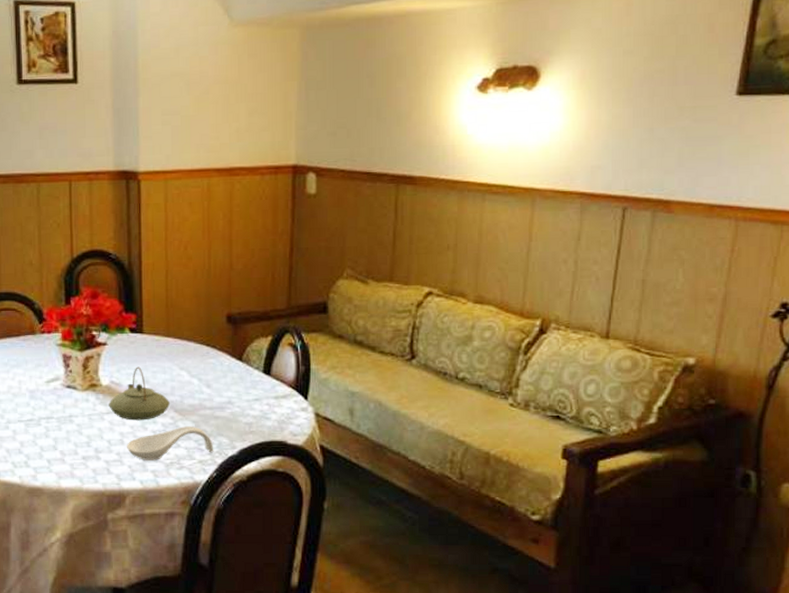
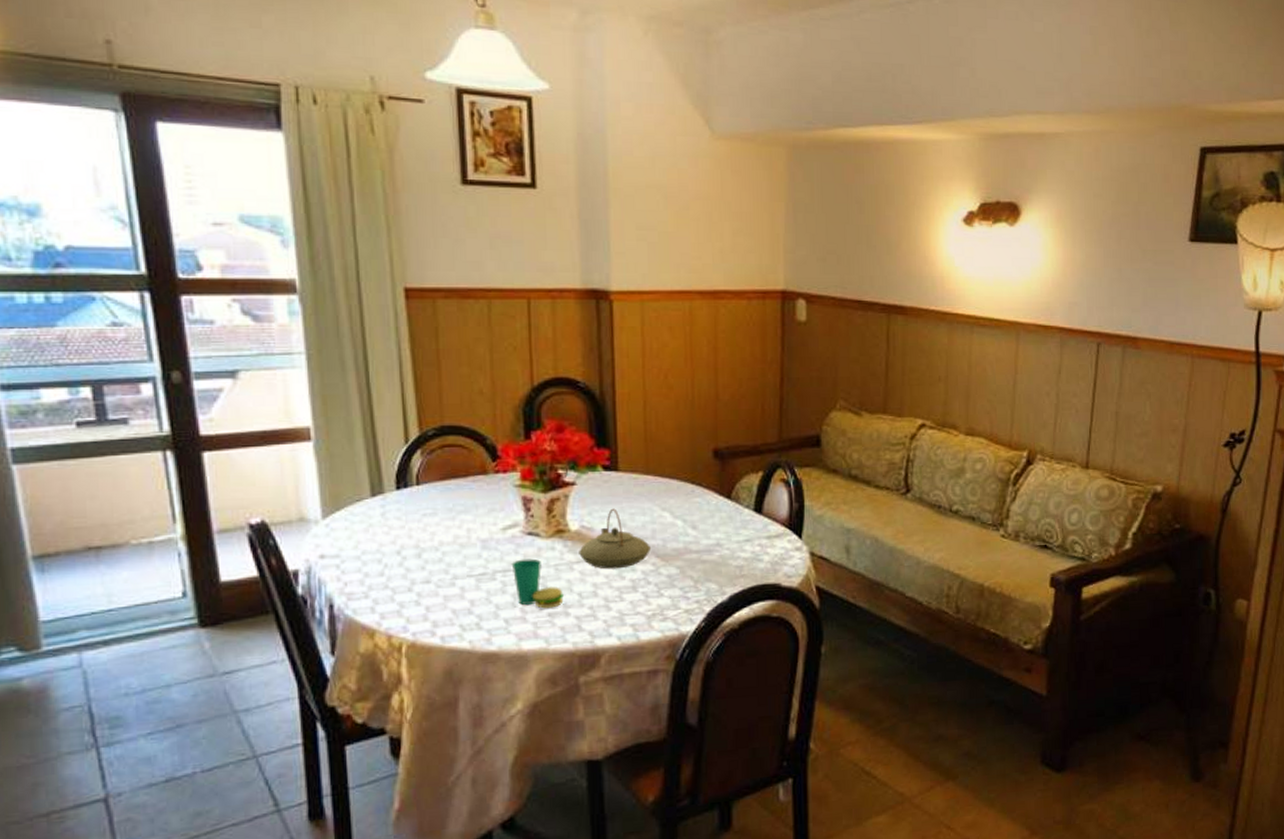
cup: none [53,408,95,452] -> present [511,558,564,609]
spoon rest: present [127,426,214,460] -> none [601,572,702,614]

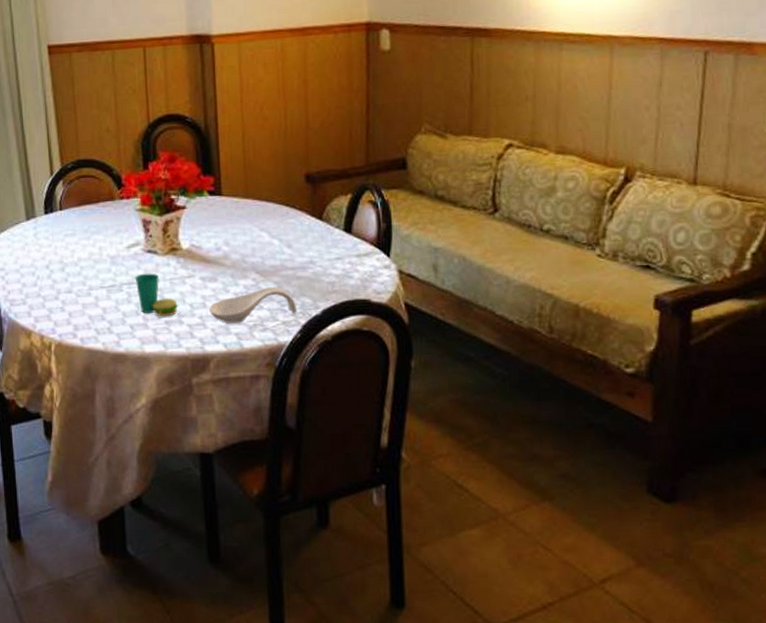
teapot: present [579,508,652,569] -> none [190,229,252,284]
spoon rest: none [601,572,702,614] -> present [209,287,297,323]

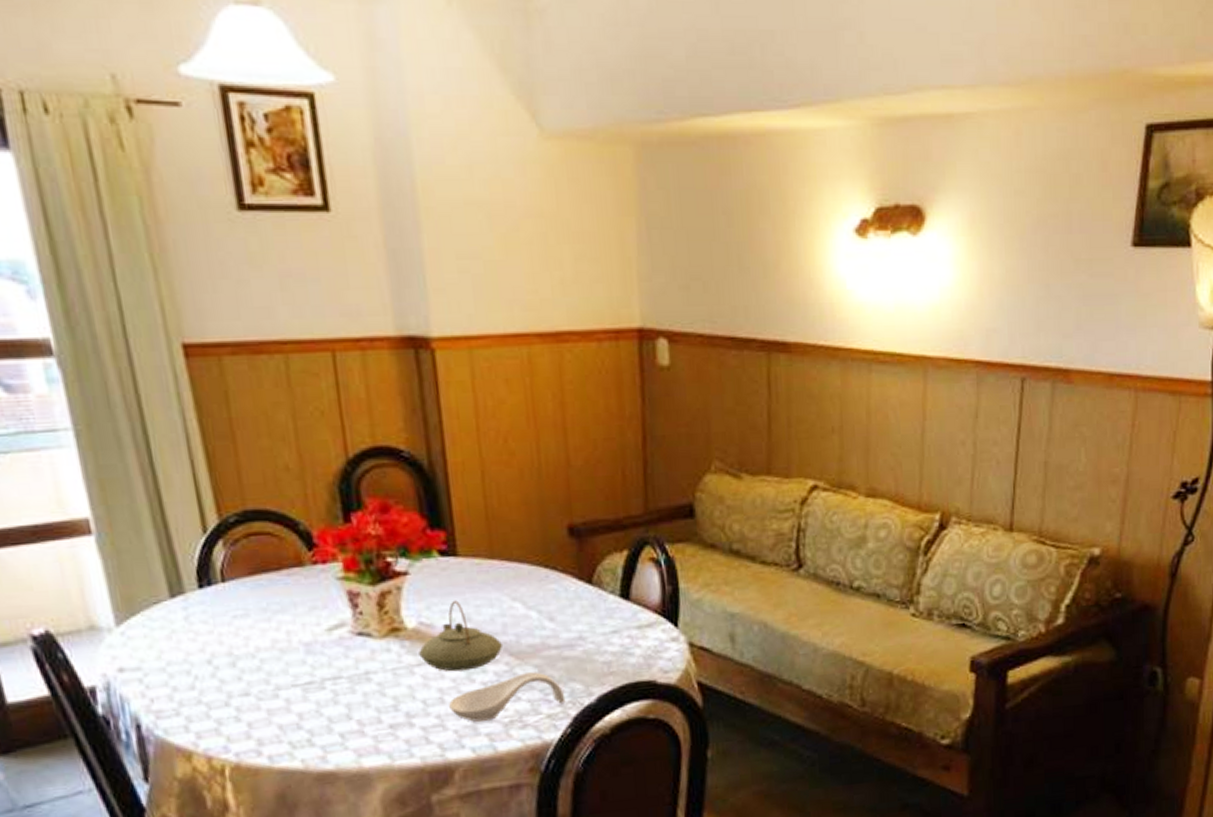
cup: present [135,273,178,317] -> none [341,662,406,720]
teapot: none [190,229,252,284] -> present [419,600,504,672]

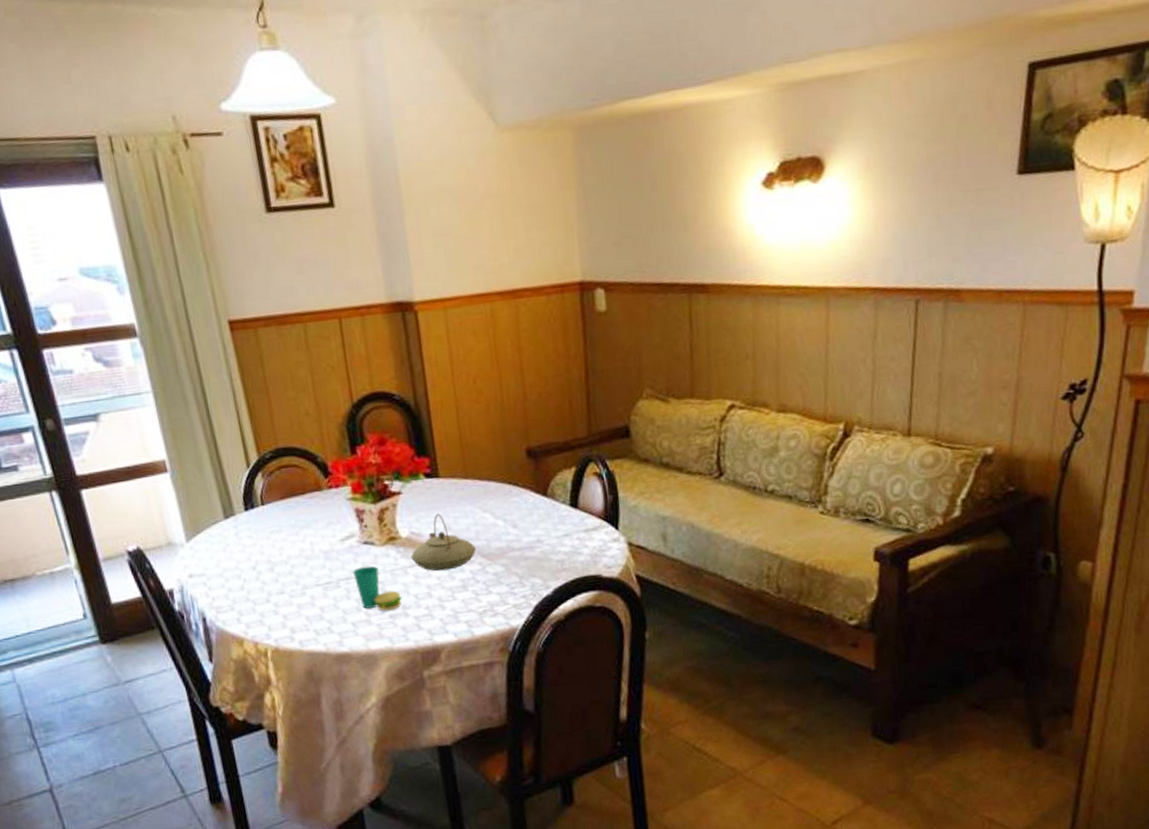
cup: none [341,662,406,720] -> present [352,565,402,611]
spoon rest: present [449,672,566,722] -> none [435,570,528,612]

